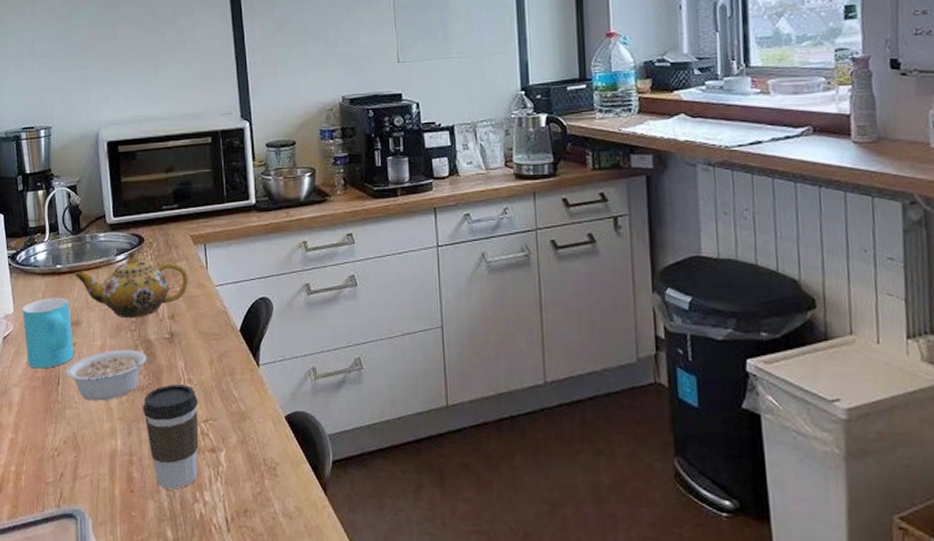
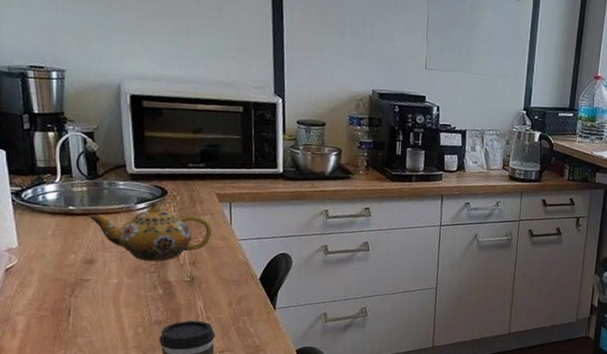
cup: present [22,297,75,369] -> none [28,236,88,301]
legume: present [65,349,155,401] -> none [77,288,173,332]

